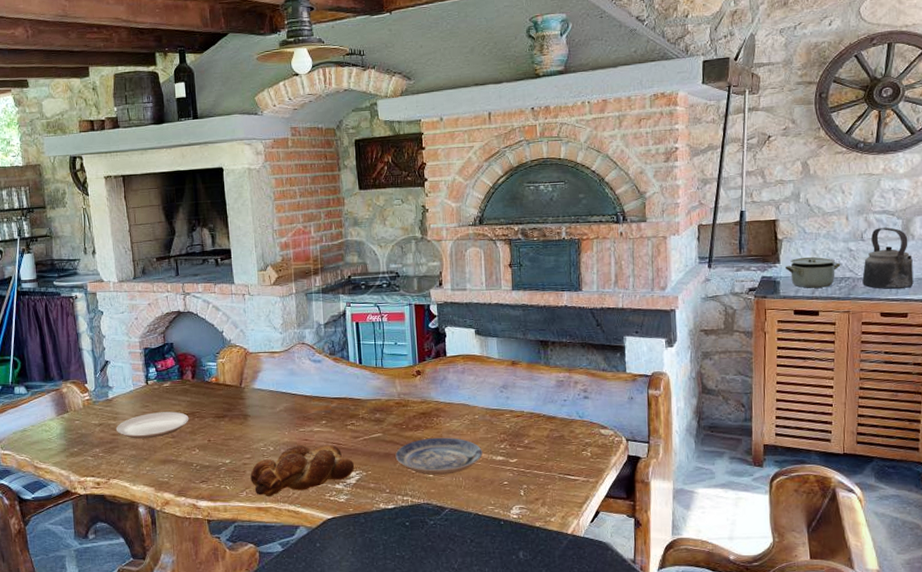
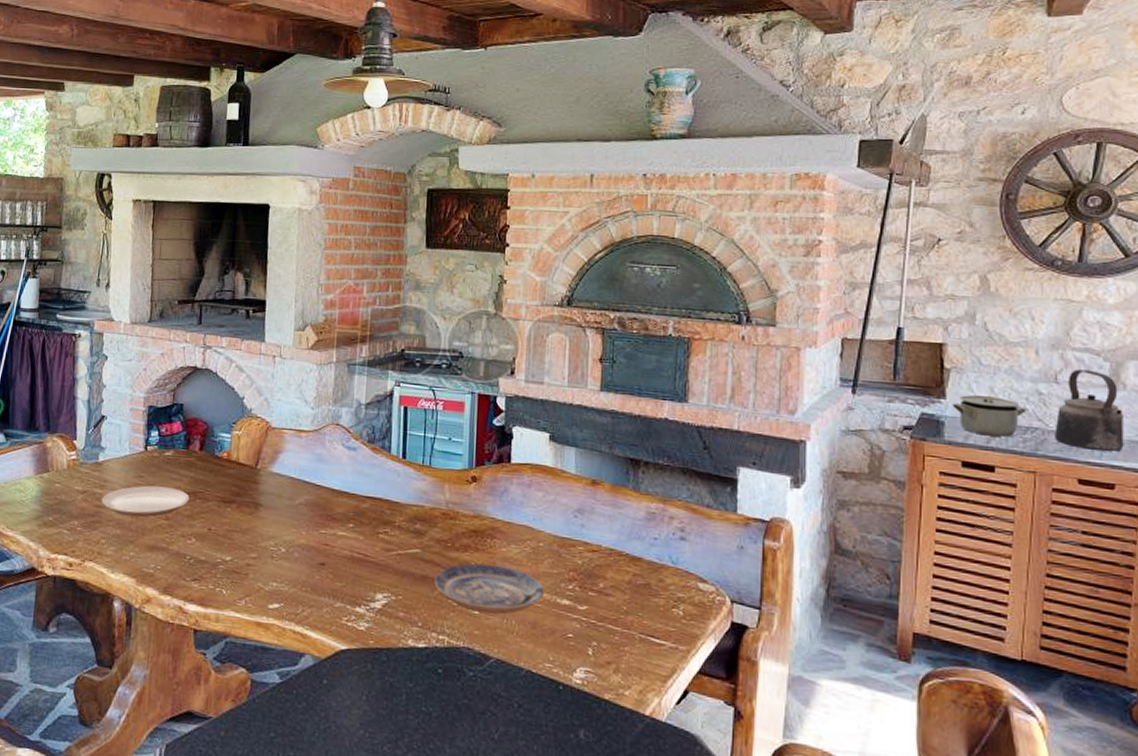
bread loaf: present [250,444,355,496] -> none [253,550,382,610]

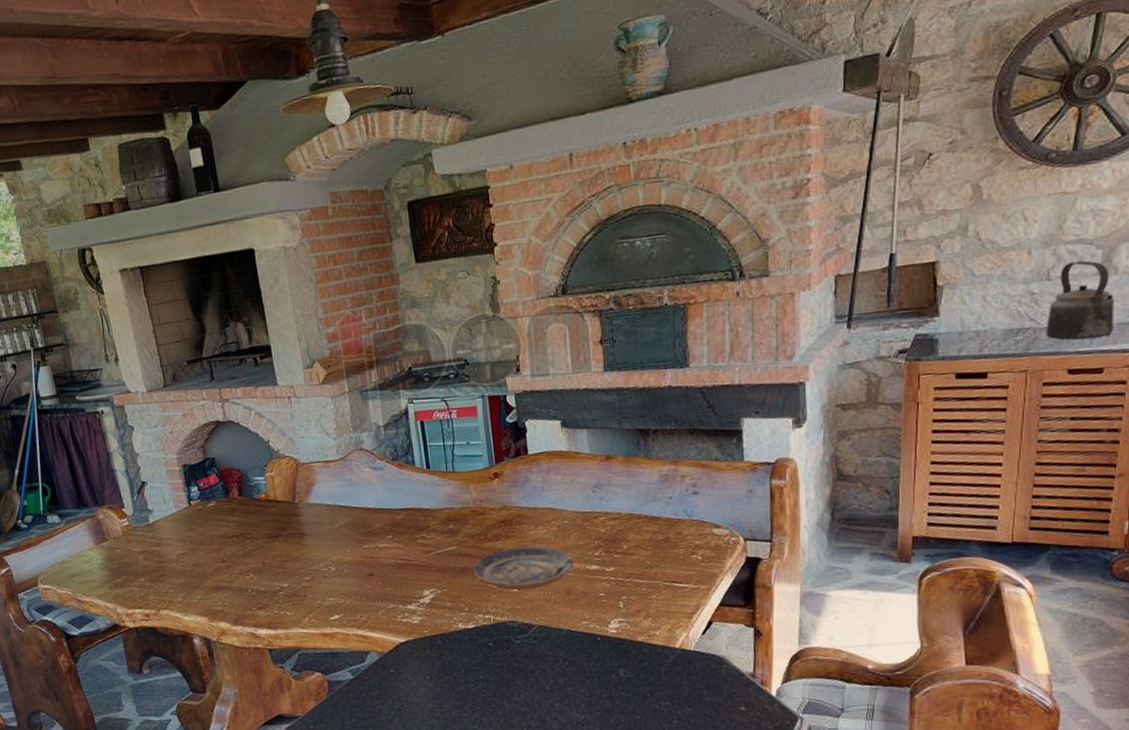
plate: present [102,485,190,517] -> none [161,533,240,566]
saucepan: present [953,394,1027,437] -> none [946,305,1019,345]

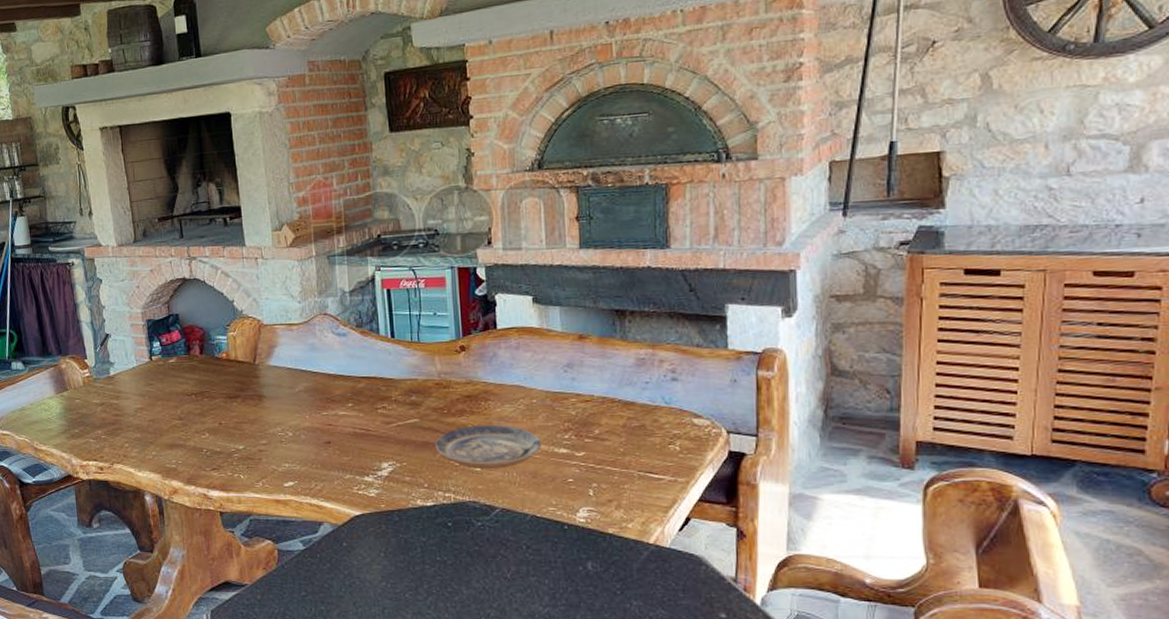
kettle: present [1046,260,1114,340] -> none [1067,157,1145,240]

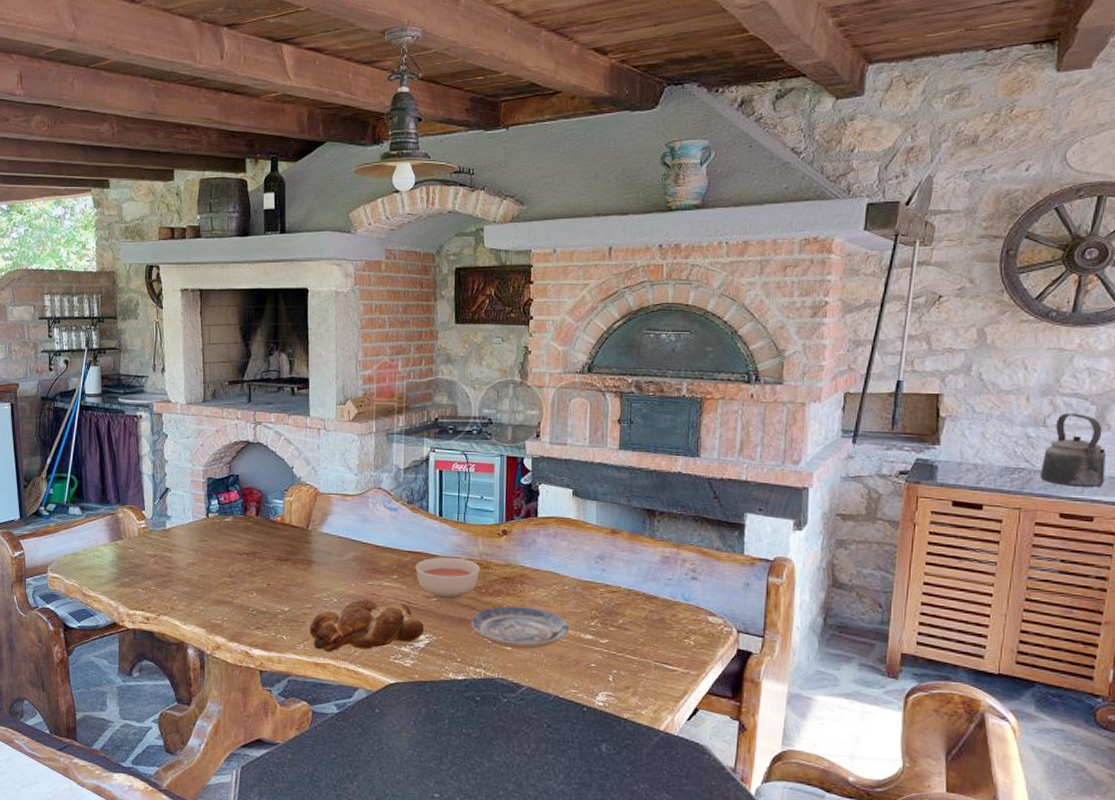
bread loaf: none [267,430,387,488] -> present [310,599,425,652]
bowl: none [371,380,440,425] -> present [415,557,480,601]
kettle: none [1067,157,1145,240] -> present [1040,413,1106,487]

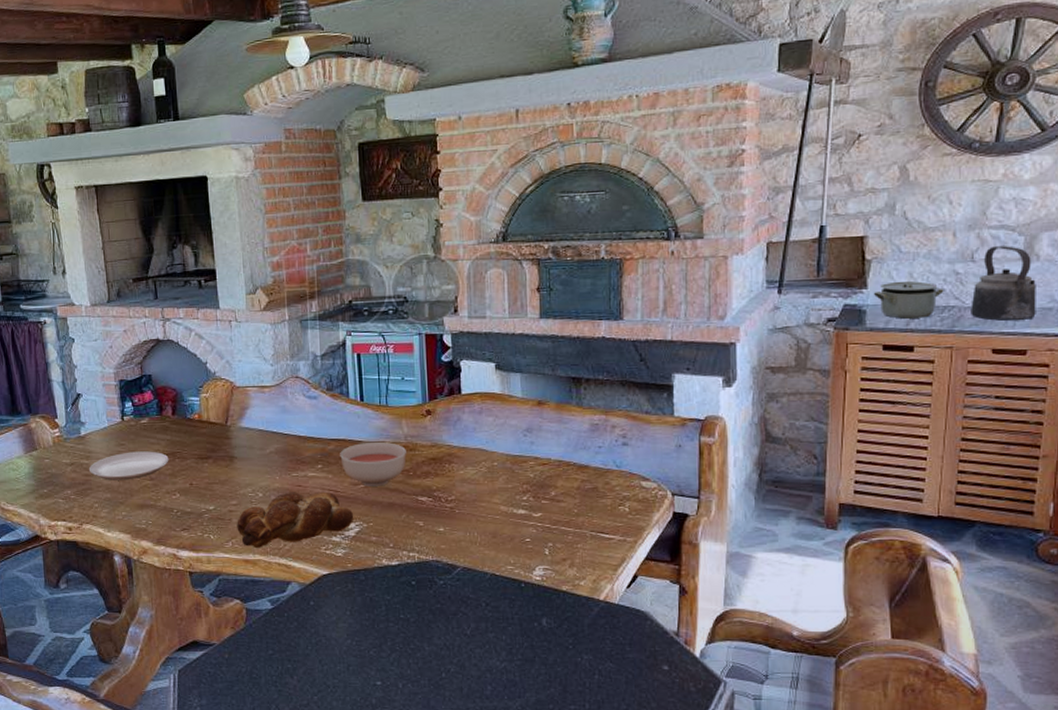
plate: none [171,548,249,576] -> present [89,451,169,481]
plate: present [471,606,569,649] -> none [400,486,501,529]
saucepan: none [947,440,1015,478] -> present [874,281,944,319]

